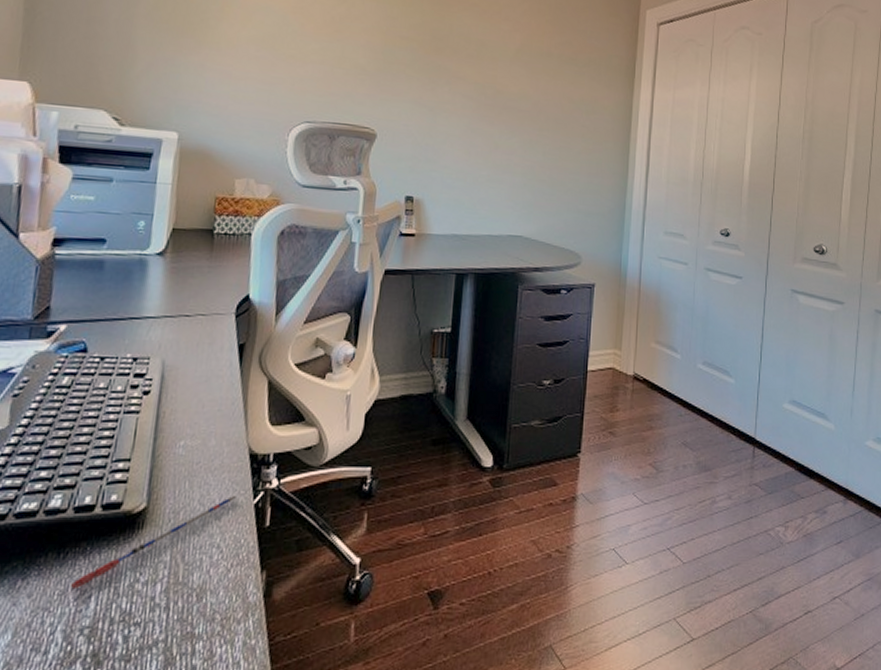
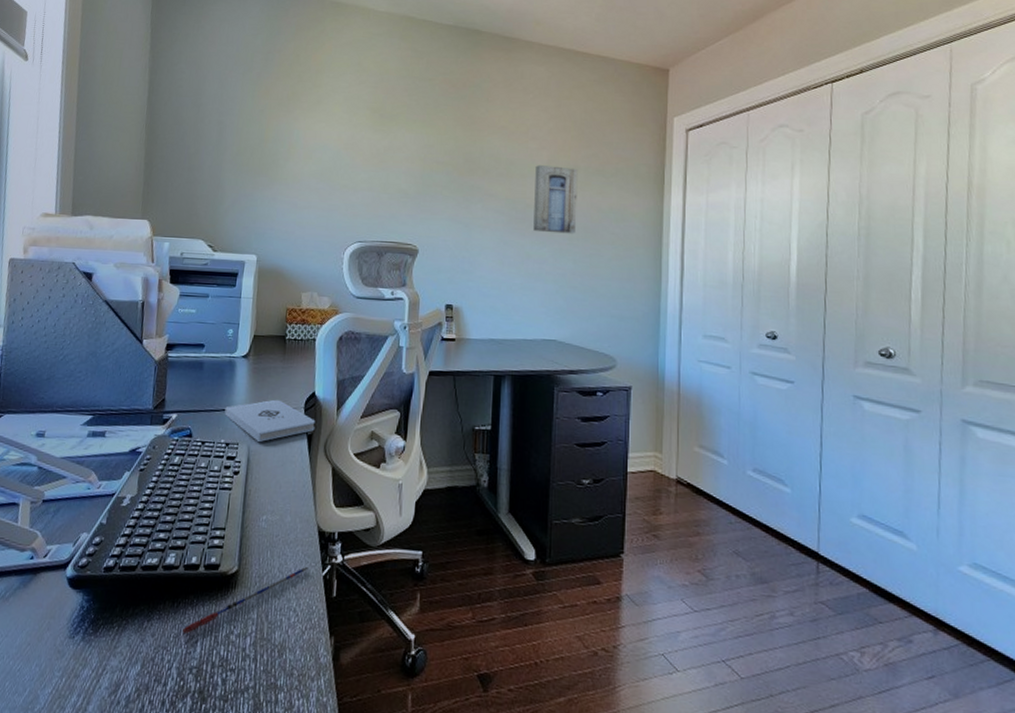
notepad: none [132,304,249,355] -> present [224,399,316,442]
wall art: none [503,48,551,125] -> present [533,164,578,234]

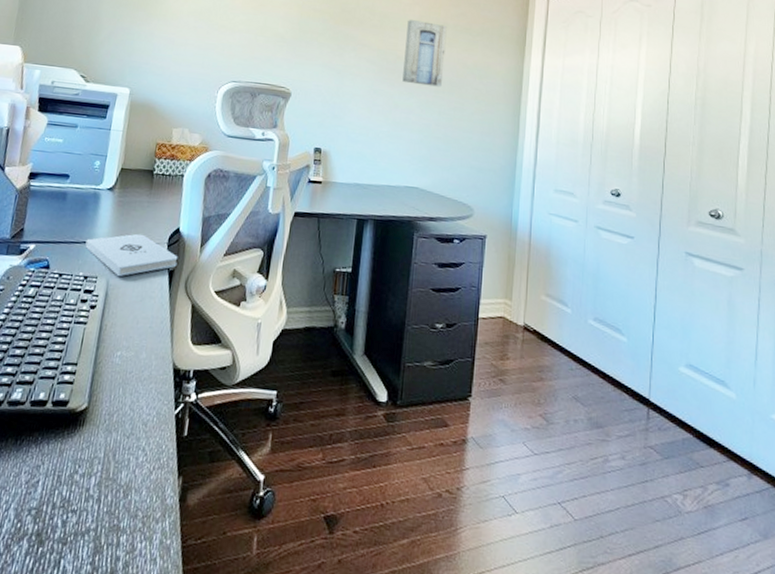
pen: present [183,566,308,635] -> none [24,404,161,474]

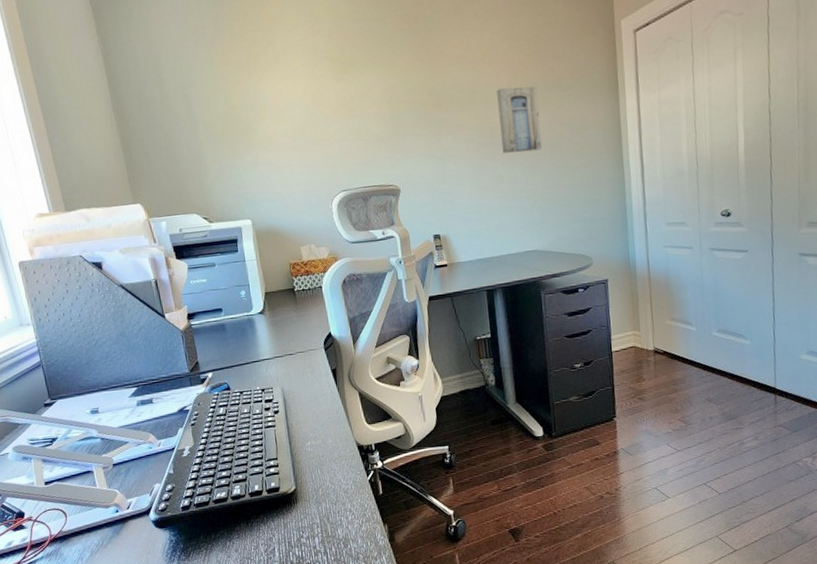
notepad: present [85,233,178,276] -> none [254,344,337,383]

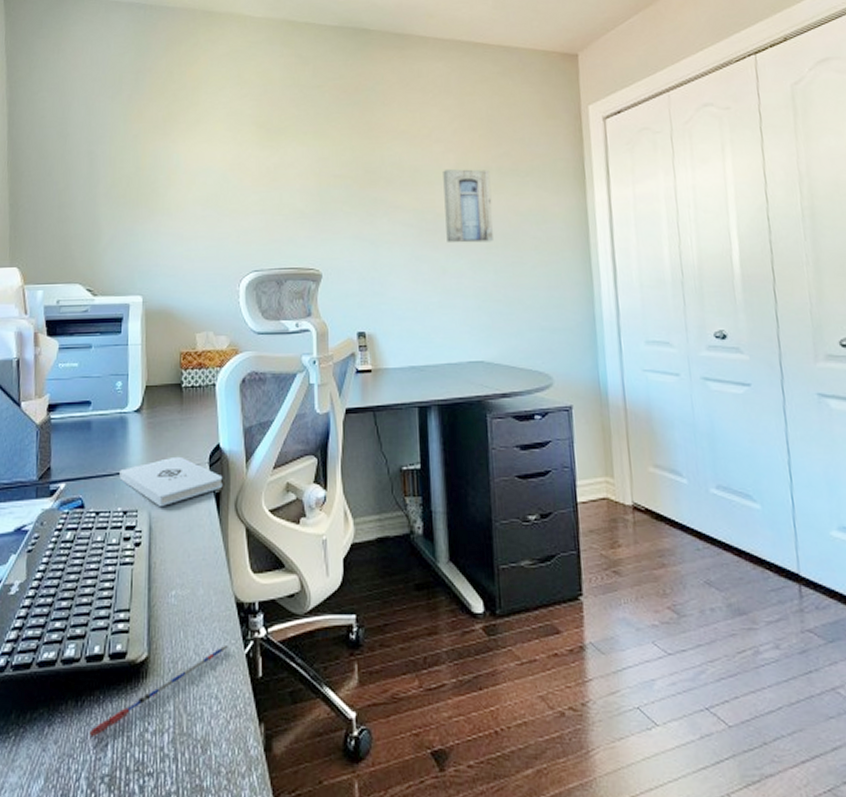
notepad: none [254,344,337,383] -> present [119,456,223,506]
pen: none [260,475,355,545] -> present [90,644,228,738]

